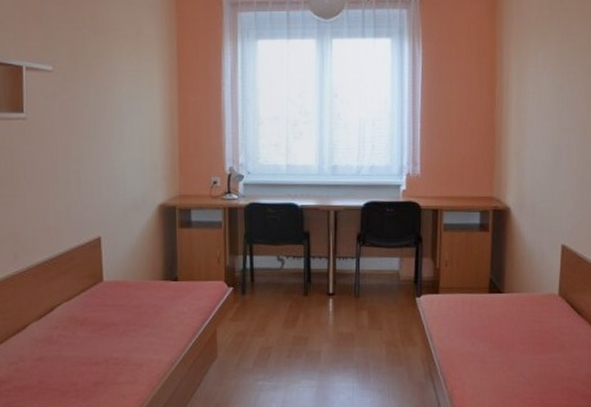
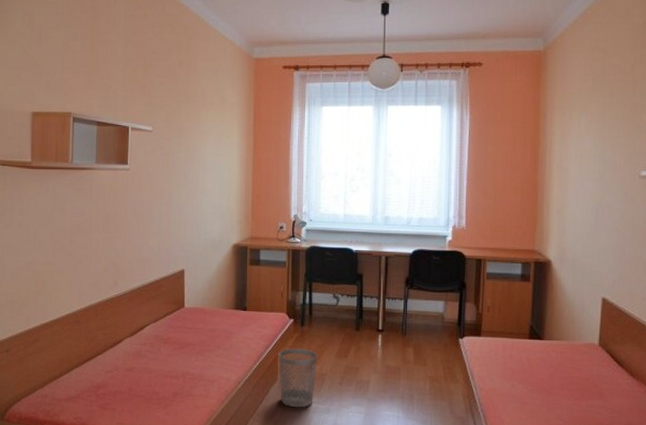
wastebasket: none [217,320,262,388] -> present [278,348,317,408]

